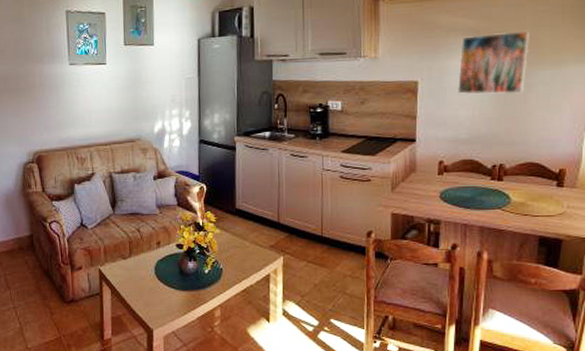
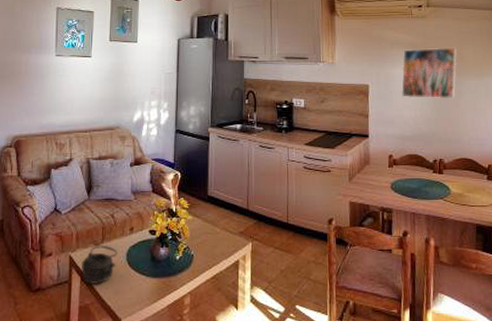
teapot: none [111,259,146,296] -> present [81,245,118,284]

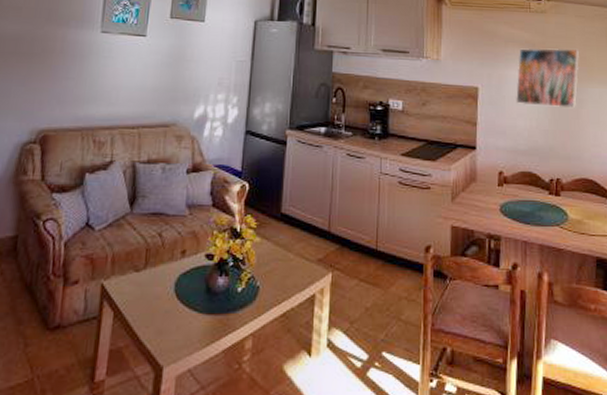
teapot: present [81,245,118,284] -> none [115,271,164,321]

